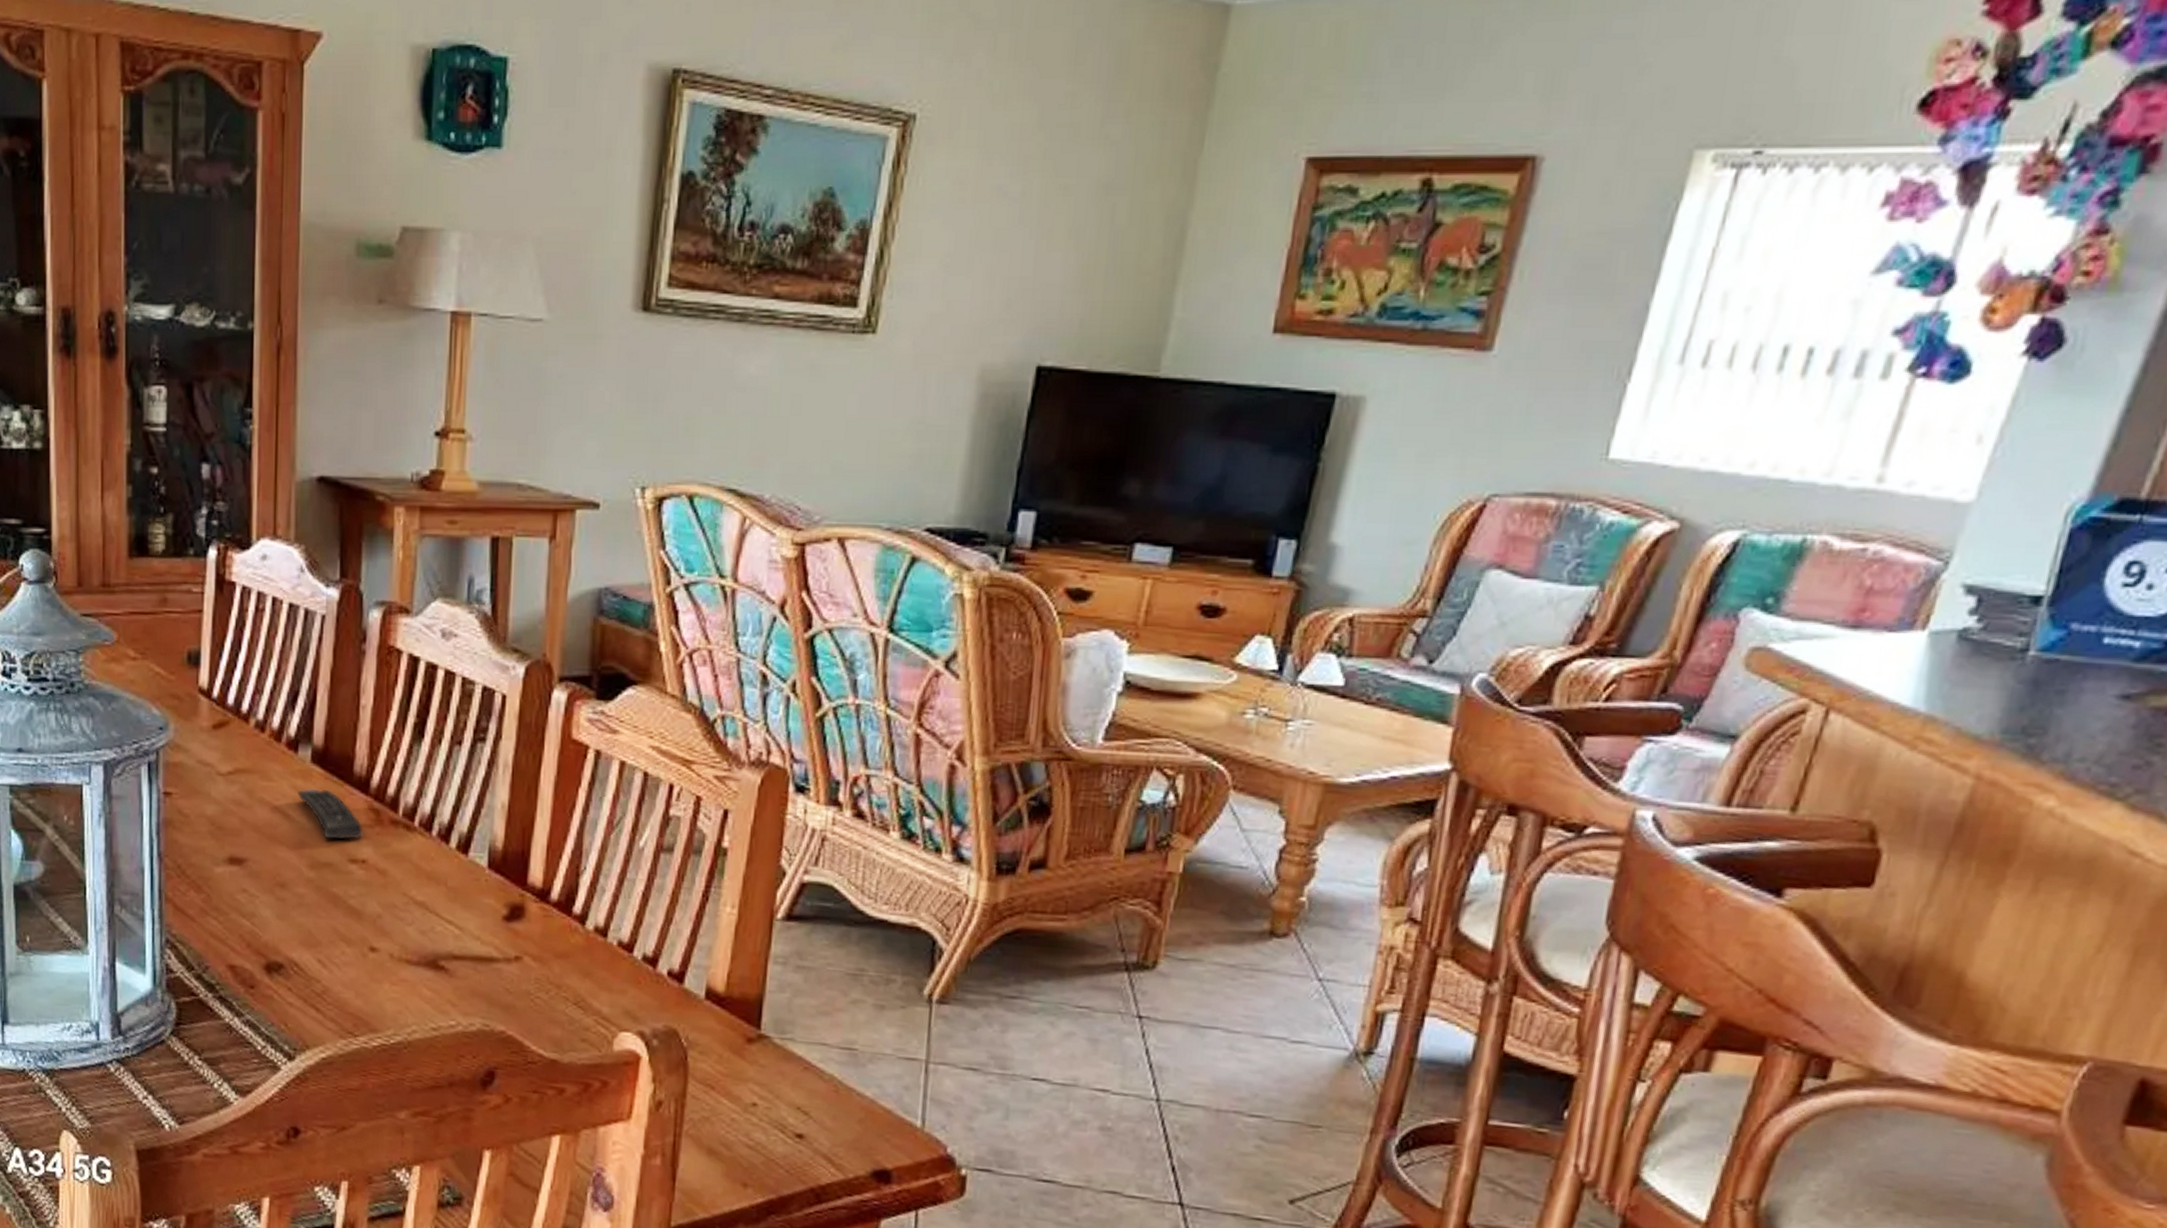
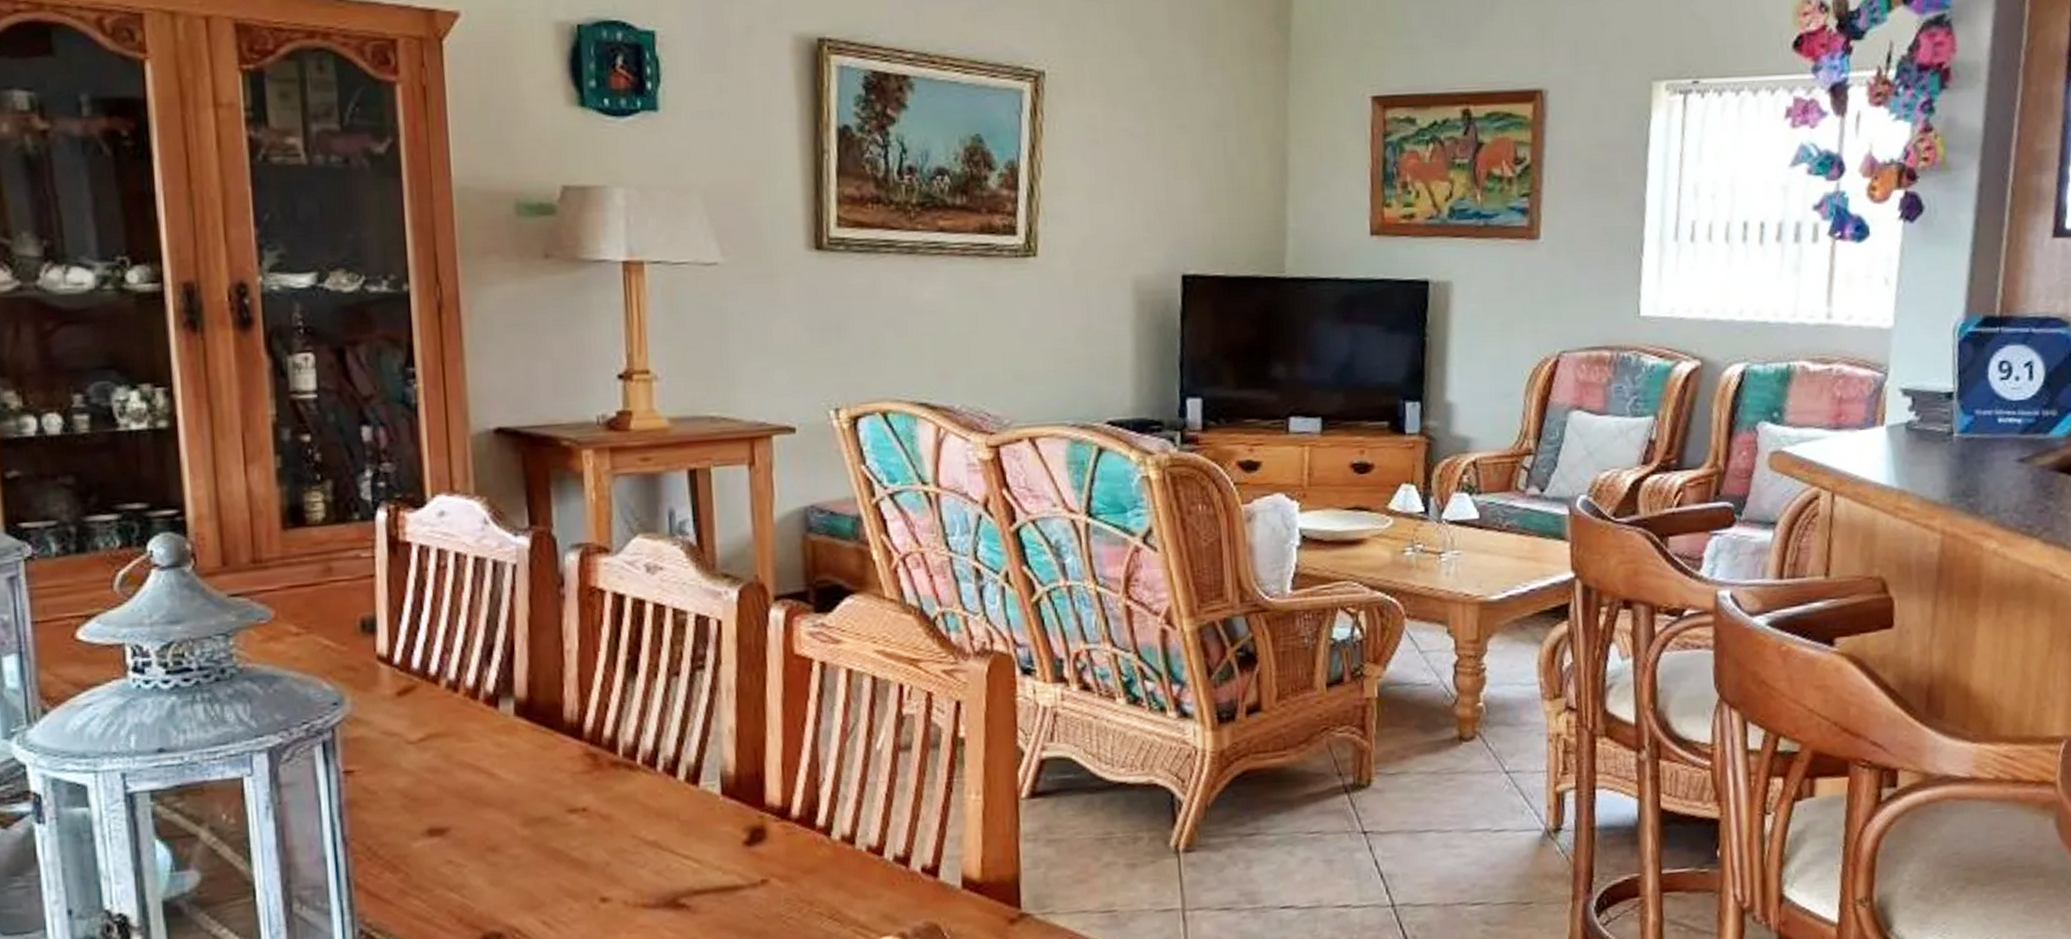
remote control: present [297,788,363,840] -> none [502,742,581,792]

